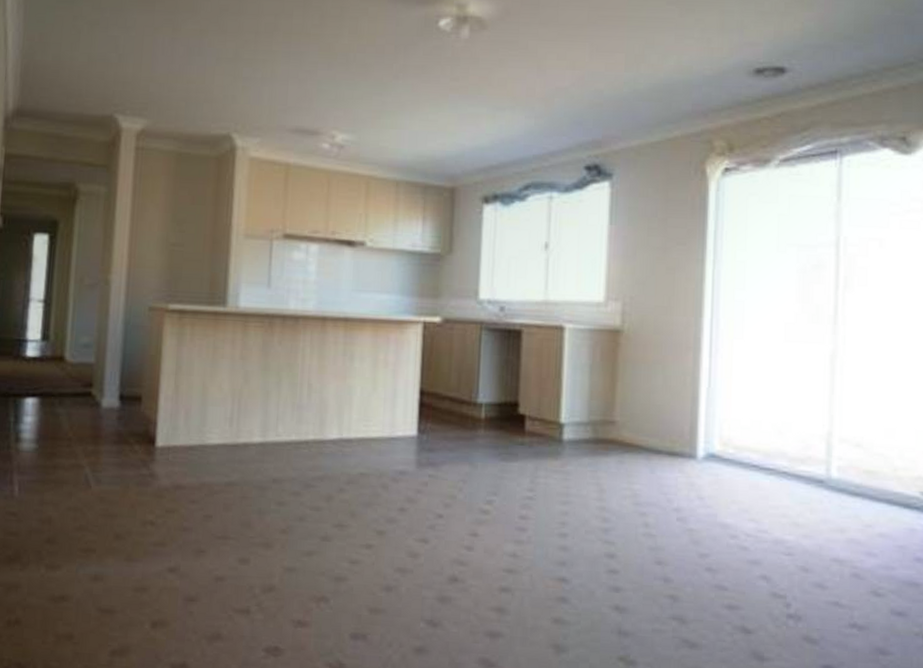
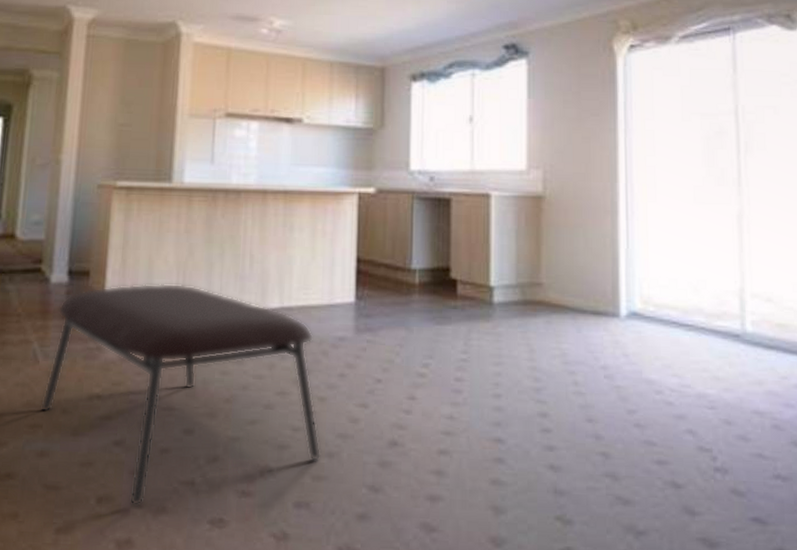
coffee table: none [93,410,379,633] -> present [40,283,322,507]

